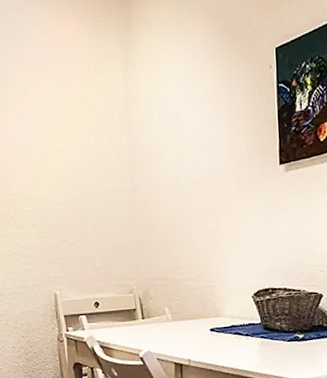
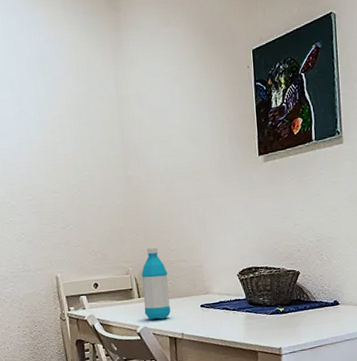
water bottle: none [146,264,177,344] -> present [141,247,171,320]

